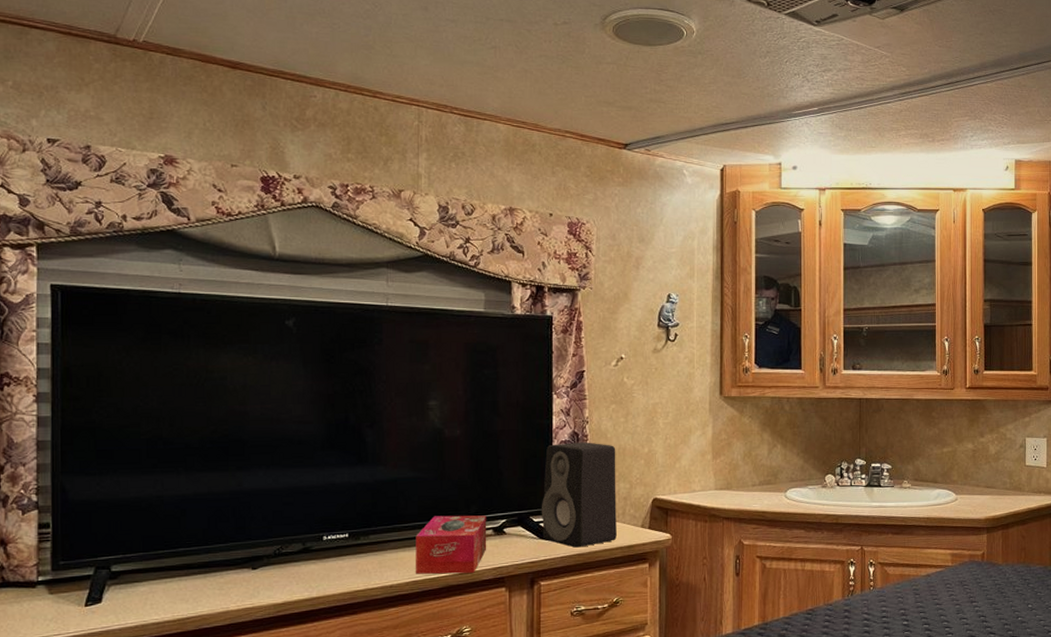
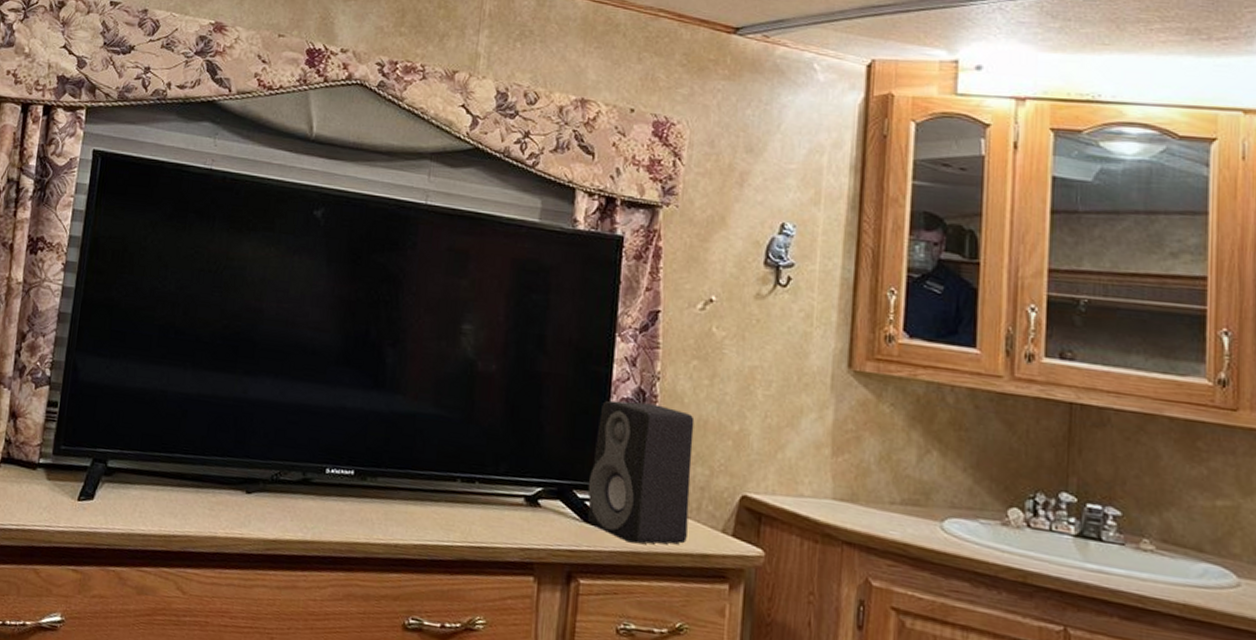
tissue box: present [416,515,487,574] -> none [426,467,519,549]

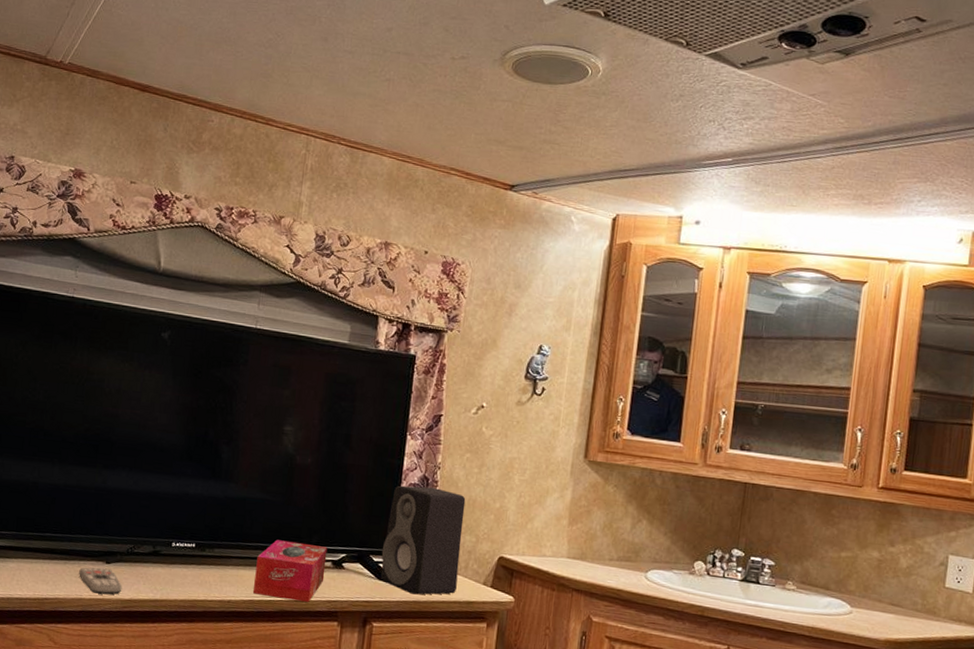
remote control: none [213,497,265,533] -> present [79,567,122,595]
tissue box: none [426,467,519,549] -> present [253,539,328,602]

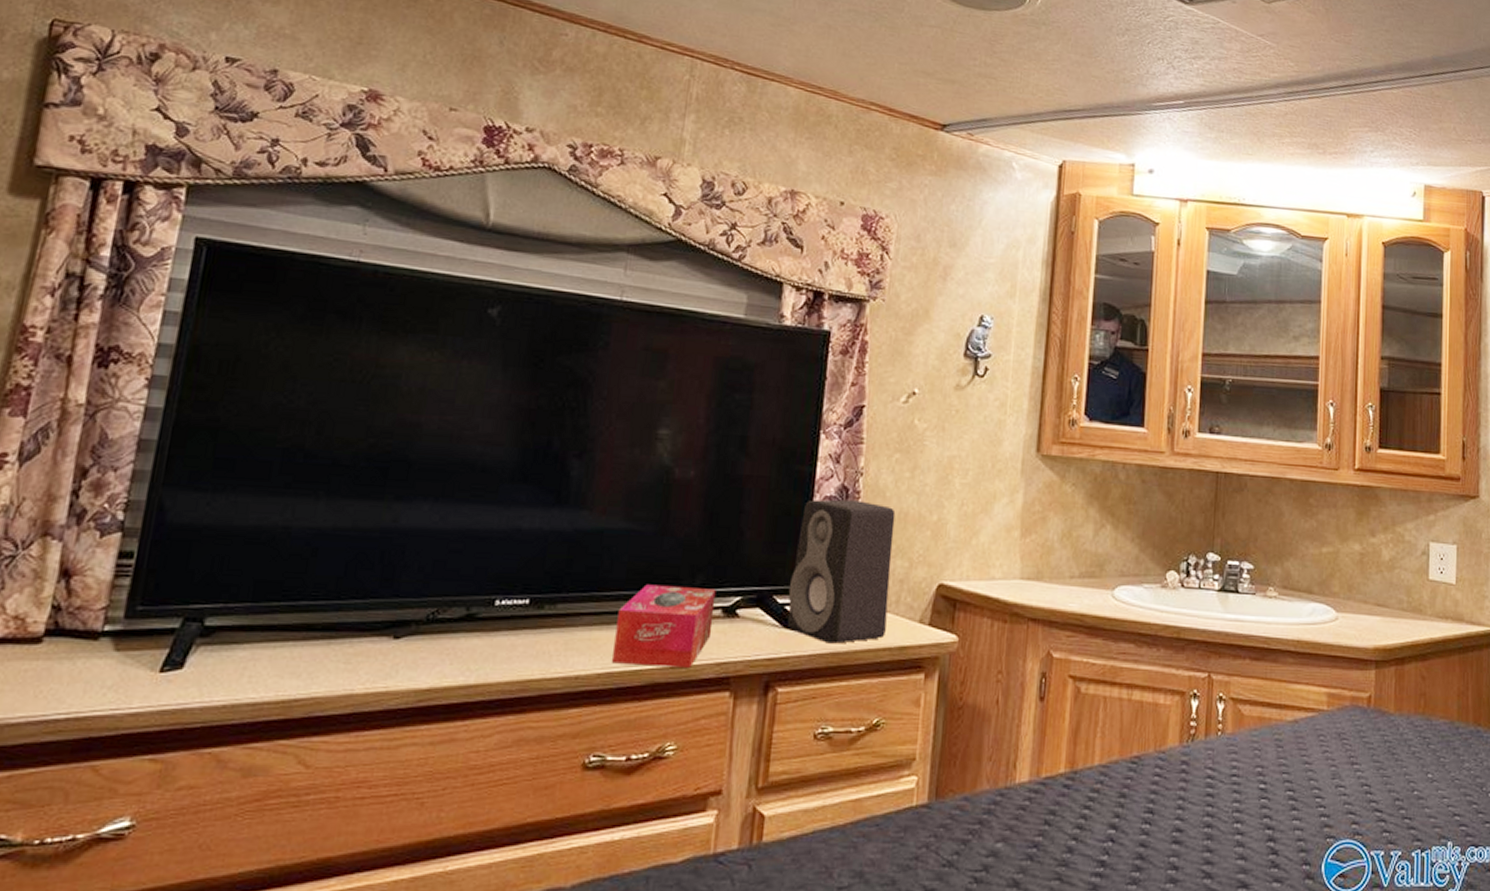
remote control: present [79,567,122,595] -> none [350,645,417,685]

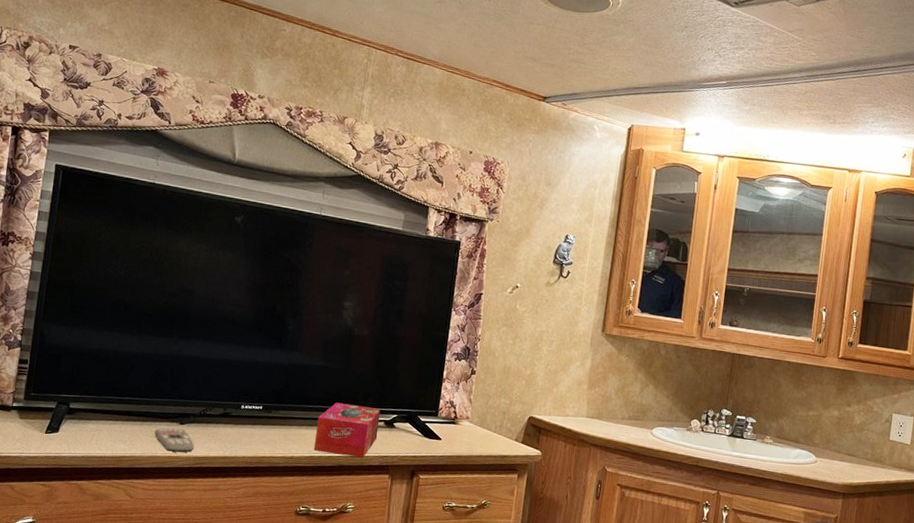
remote control: none [350,645,417,685] -> present [154,428,195,453]
speaker: present [787,499,896,644] -> none [427,354,502,450]

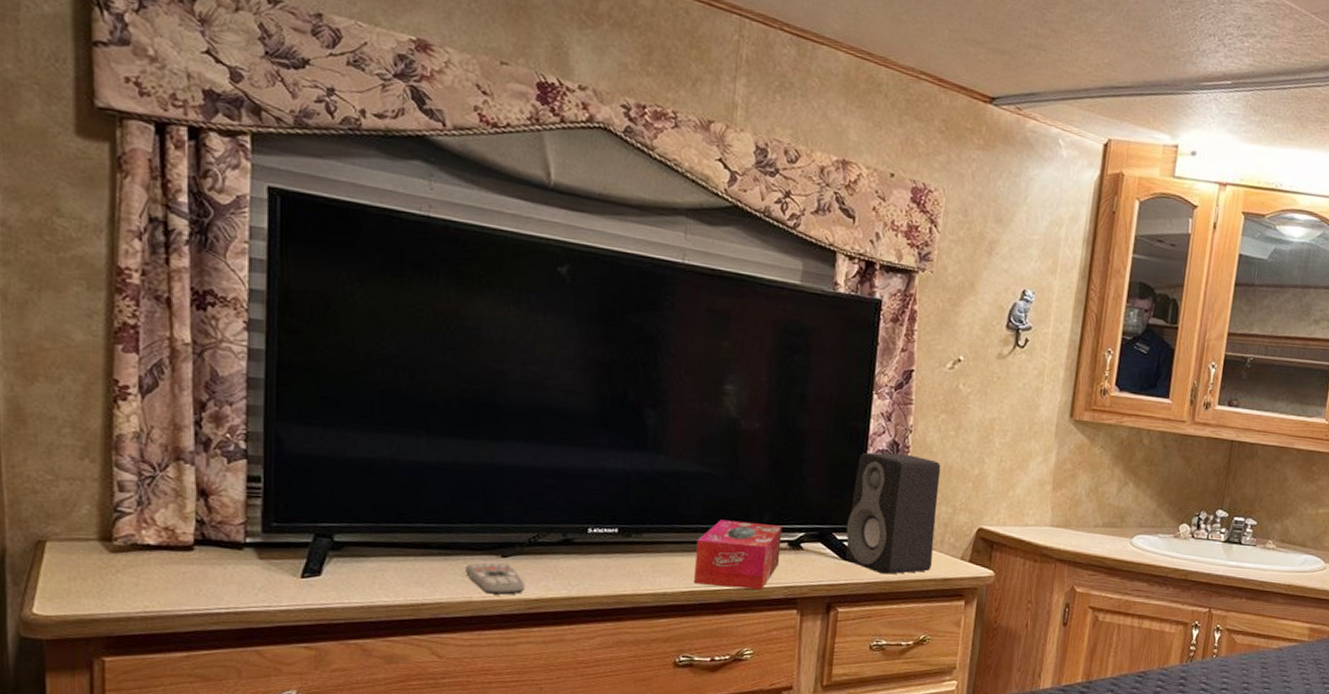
speaker: none [427,354,502,450] -> present [845,452,941,574]

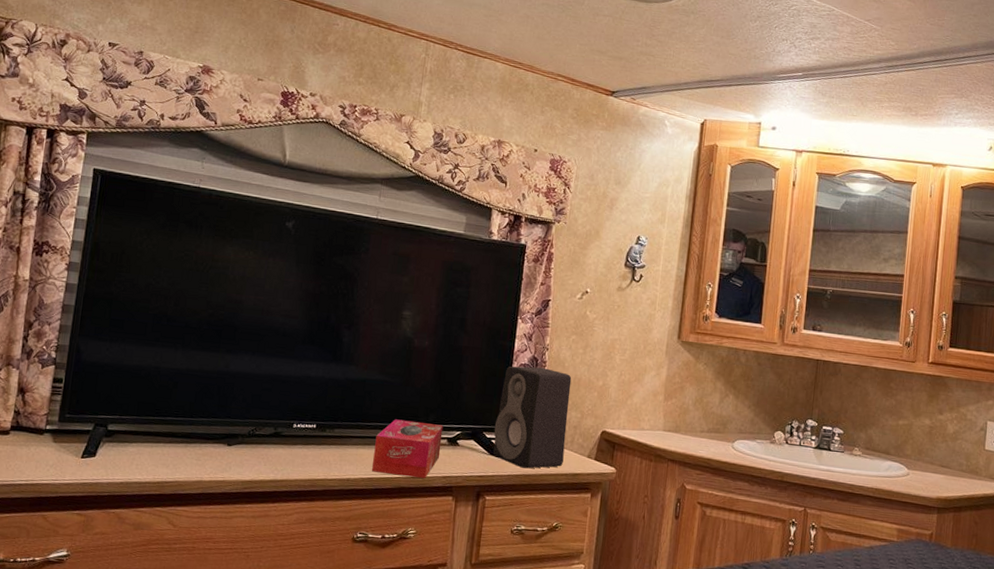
remote control: present [465,562,525,595] -> none [200,450,243,477]

